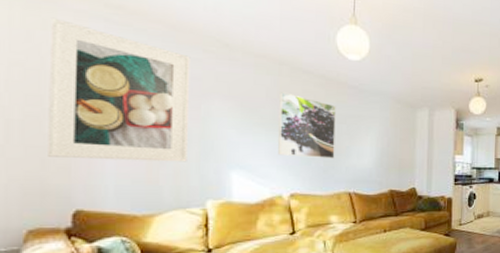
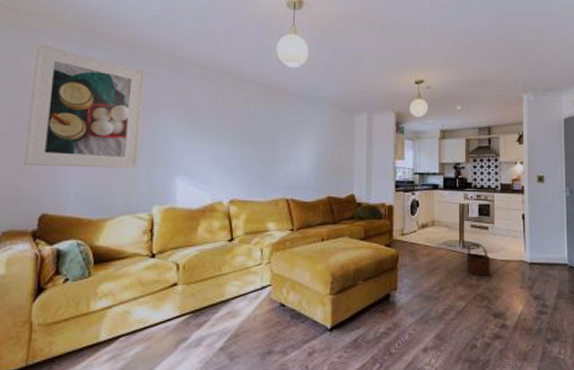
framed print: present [278,92,336,159] -> none [220,101,275,165]

